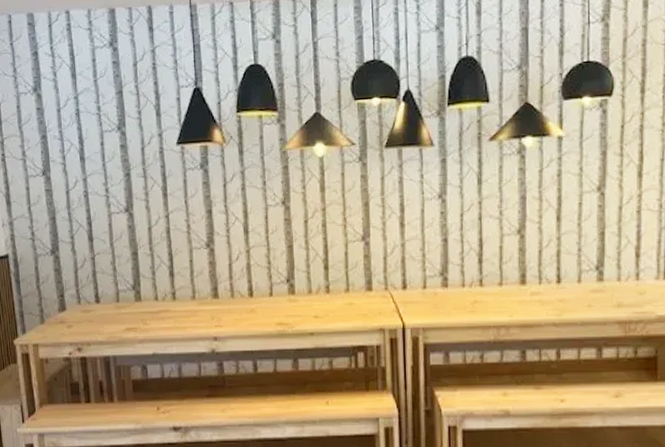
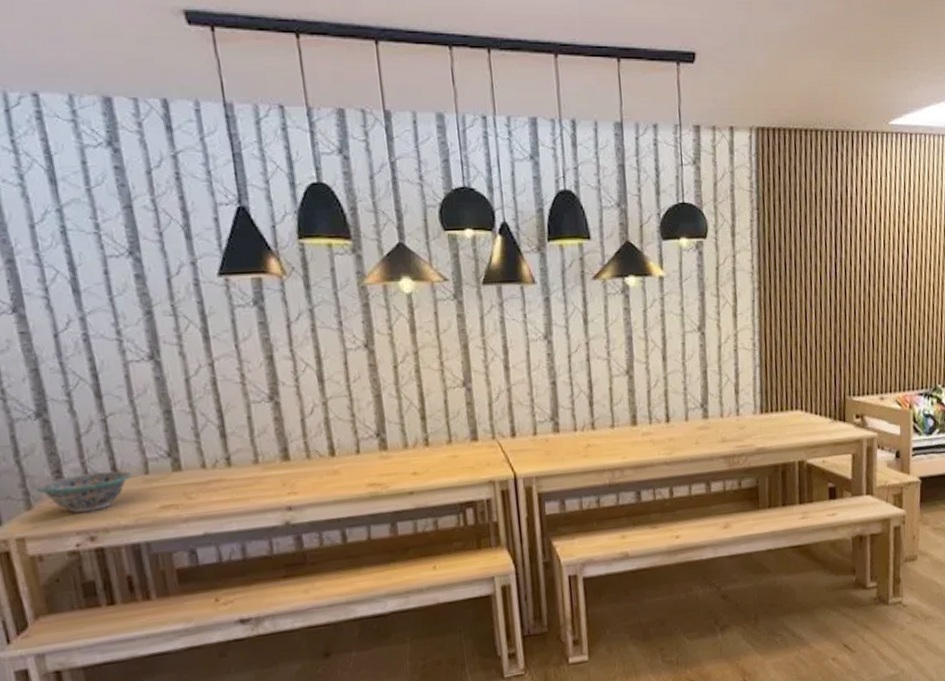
decorative bowl: none [47,298,108,328] -> present [34,471,133,513]

